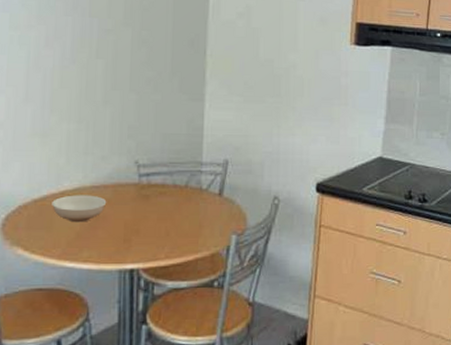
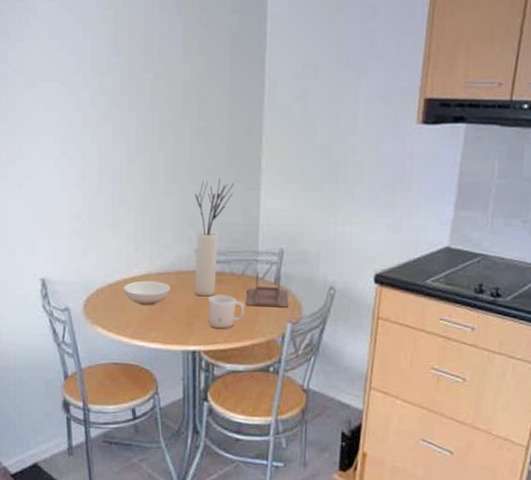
vase: none [133,88,178,210] -> present [194,179,235,297]
mug: none [148,206,189,244] -> present [208,293,245,329]
napkin holder: none [189,183,233,219] -> present [246,272,288,308]

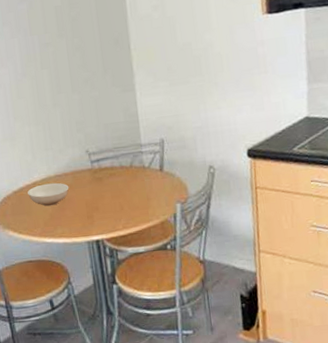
vase: present [194,179,235,297] -> none [78,85,112,191]
mug: present [208,293,245,329] -> none [104,186,138,217]
napkin holder: present [246,272,288,308] -> none [137,160,175,193]

